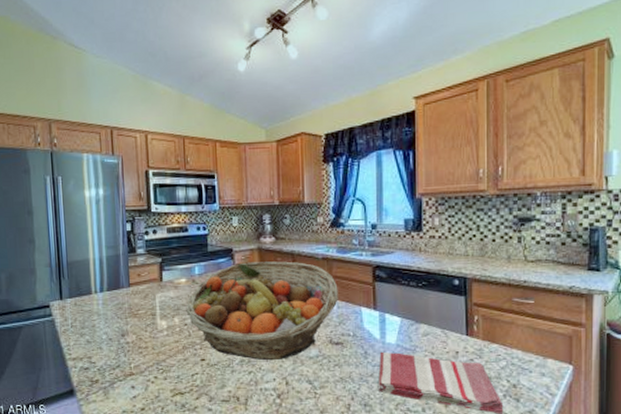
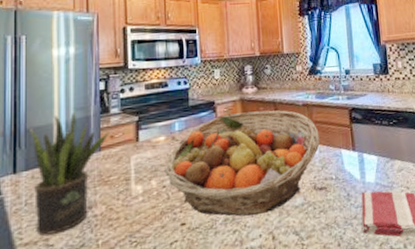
potted plant: none [70,249,137,354] -> present [30,111,110,236]

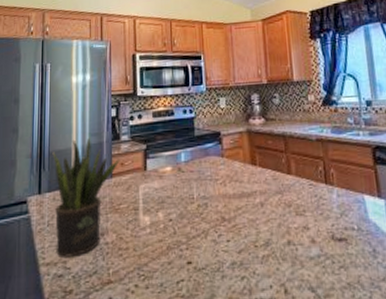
fruit basket: present [165,110,320,217] -> none [171,144,338,262]

